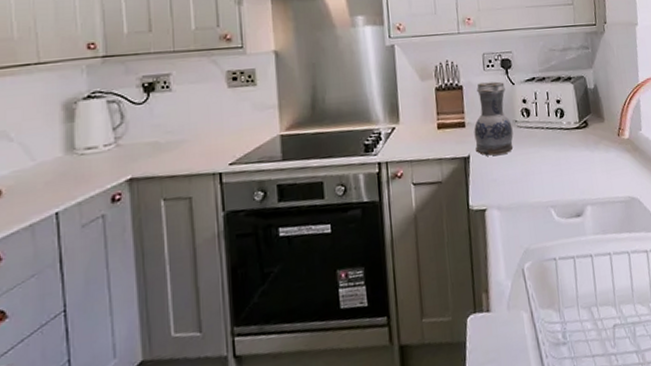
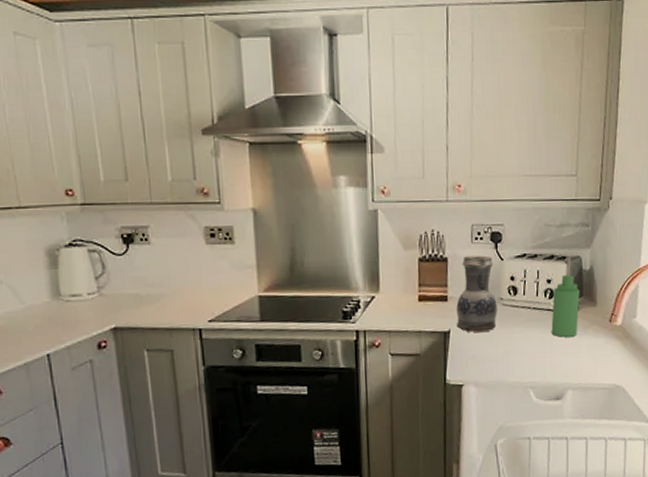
soap dispenser: none [563,73,590,154] -> present [551,253,580,337]

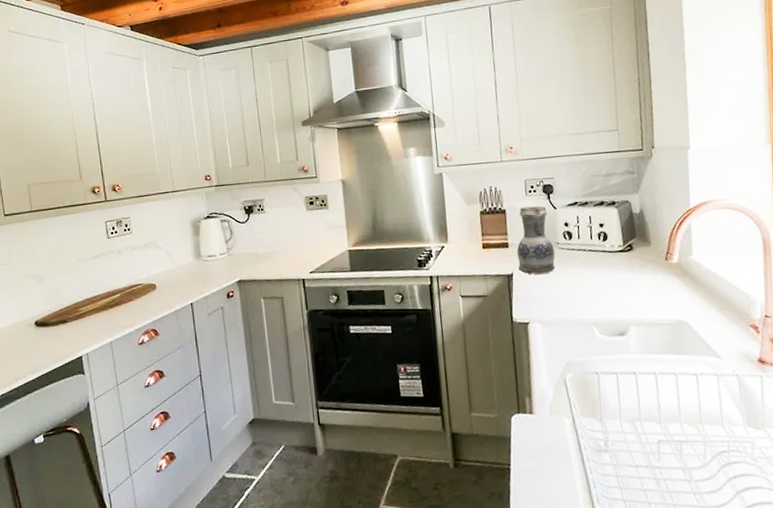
soap dispenser: present [551,253,580,337] -> none [606,198,635,276]

